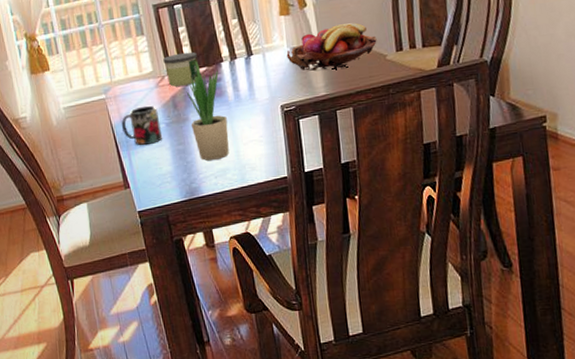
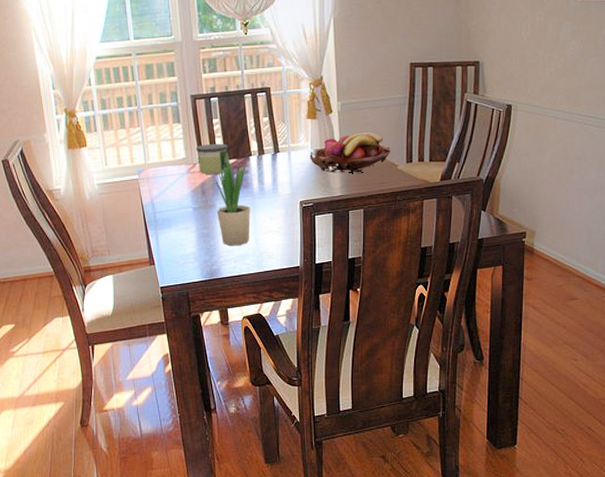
mug: present [122,105,163,145] -> none [152,189,190,226]

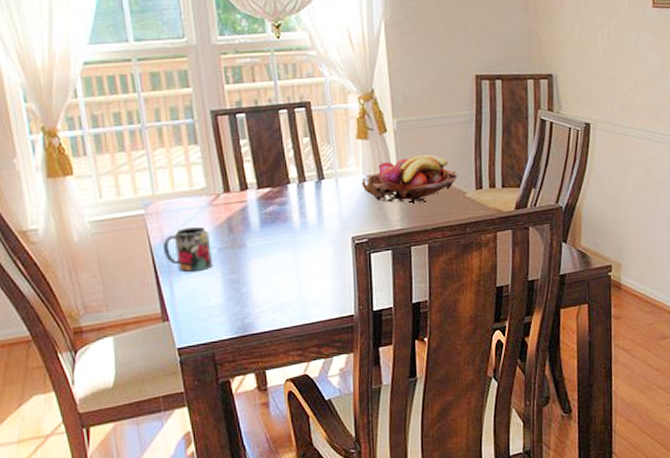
mug: none [152,189,190,226] -> present [164,226,213,272]
candle: present [196,143,228,174] -> none [219,169,260,207]
potted plant: present [215,149,250,245] -> none [244,176,291,293]

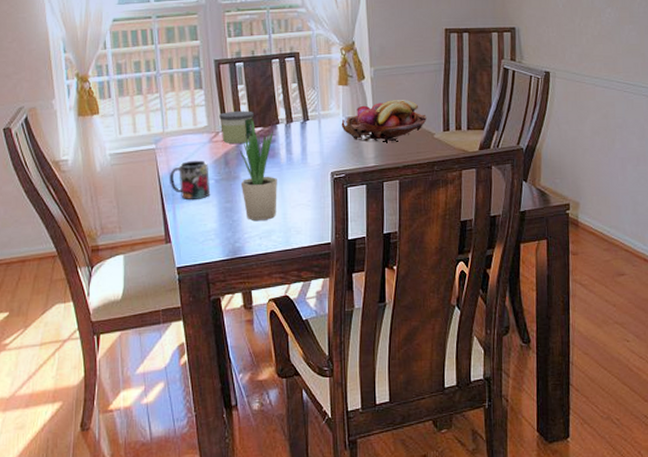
candle: none [219,169,260,207] -> present [219,110,254,144]
potted plant: none [244,176,291,293] -> present [239,116,277,220]

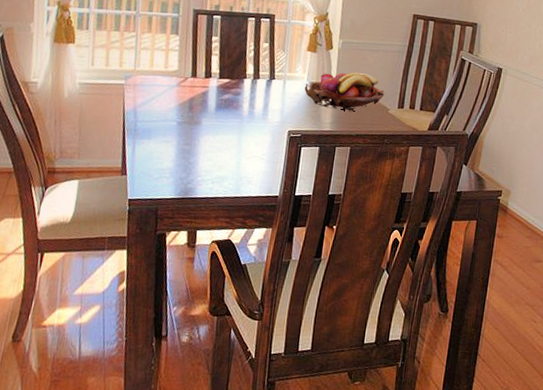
mug: present [170,160,211,199] -> none [133,100,174,138]
candle: present [219,110,254,144] -> none [190,60,224,92]
potted plant: present [239,116,277,220] -> none [201,68,240,167]

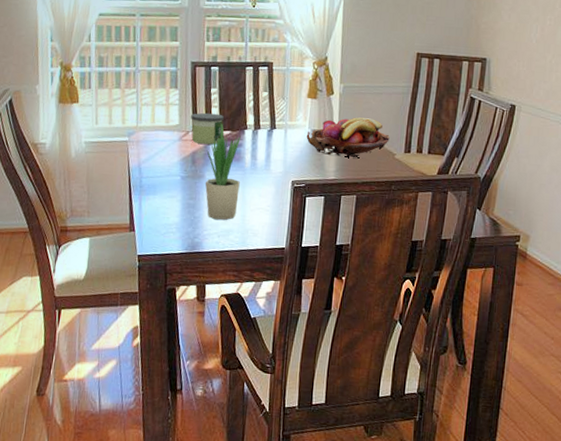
candle: none [190,60,224,92] -> present [191,112,224,145]
potted plant: none [201,68,240,167] -> present [205,120,241,220]

